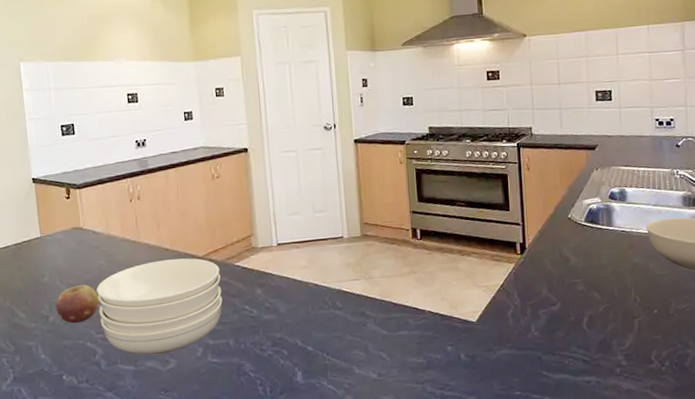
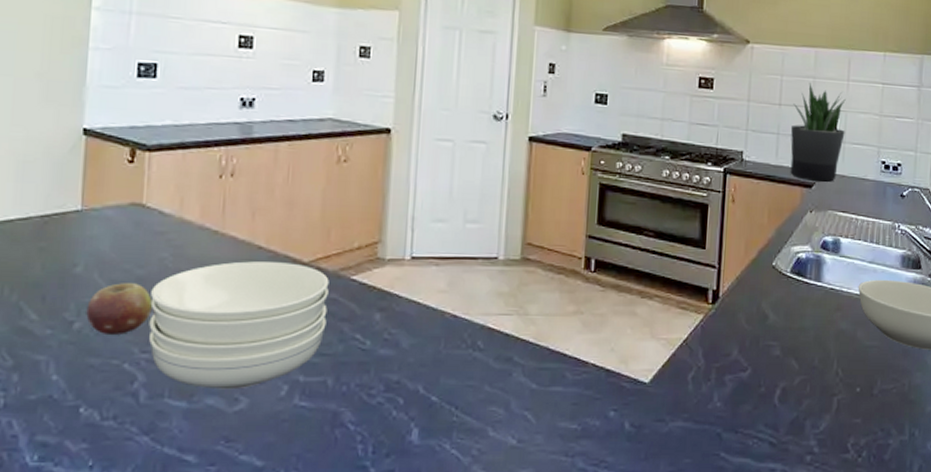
planter: none [570,62,620,144] -> present [790,83,846,182]

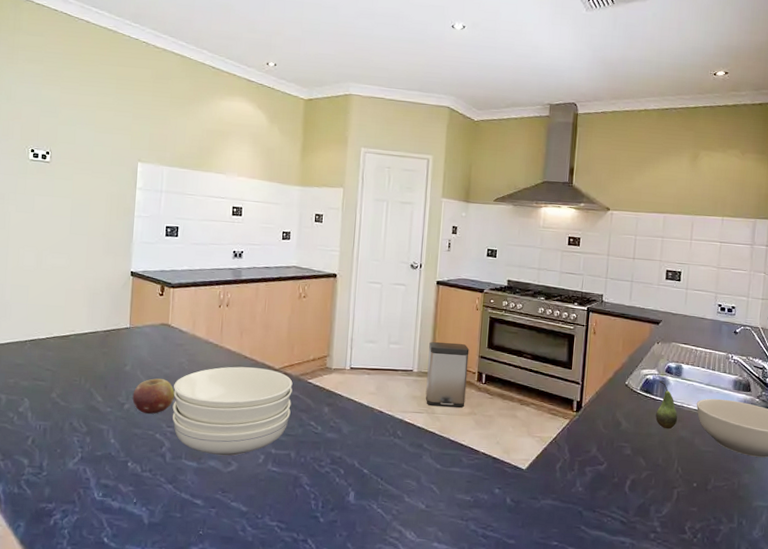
pedal bin: none [515,218,573,306] -> present [425,341,469,408]
planter: present [790,83,846,182] -> none [641,241,689,320]
fruit: none [810,259,837,321] -> present [655,380,678,429]

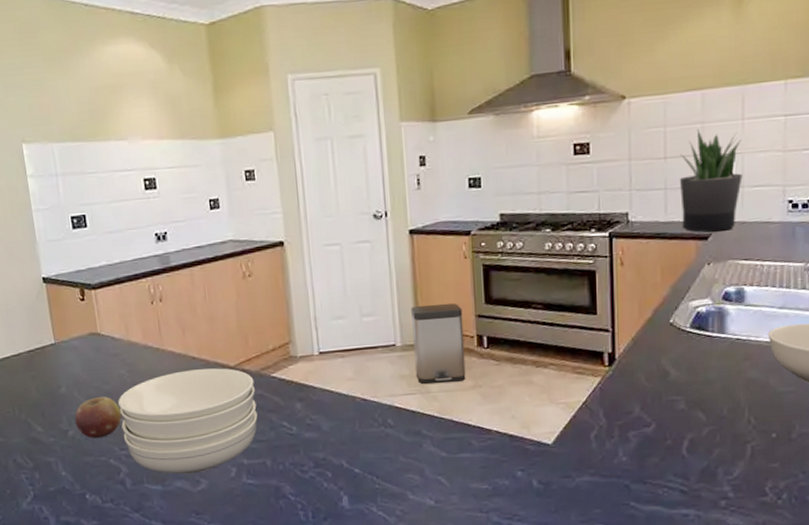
planter: none [641,241,689,320] -> present [679,129,743,233]
fruit: present [655,380,678,429] -> none [714,311,744,372]

